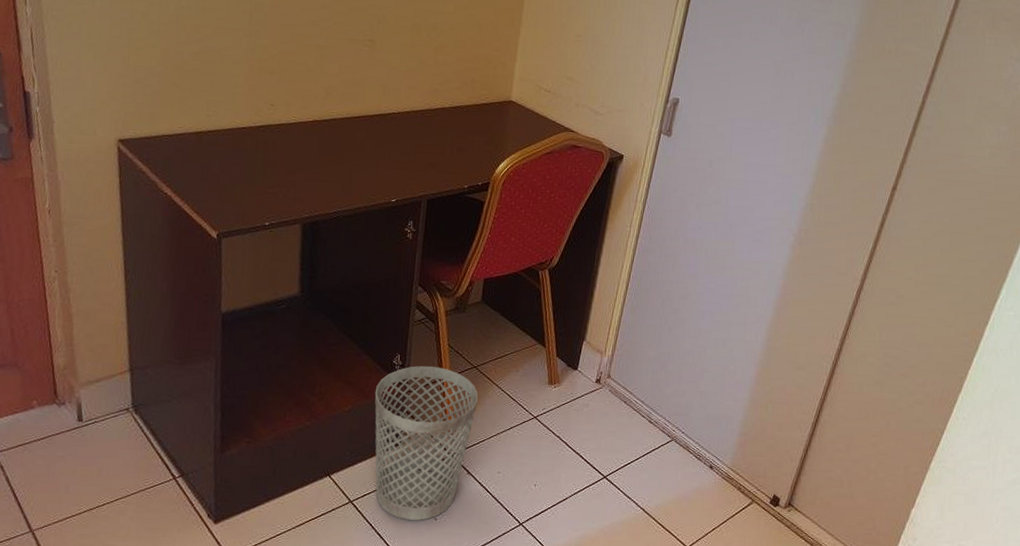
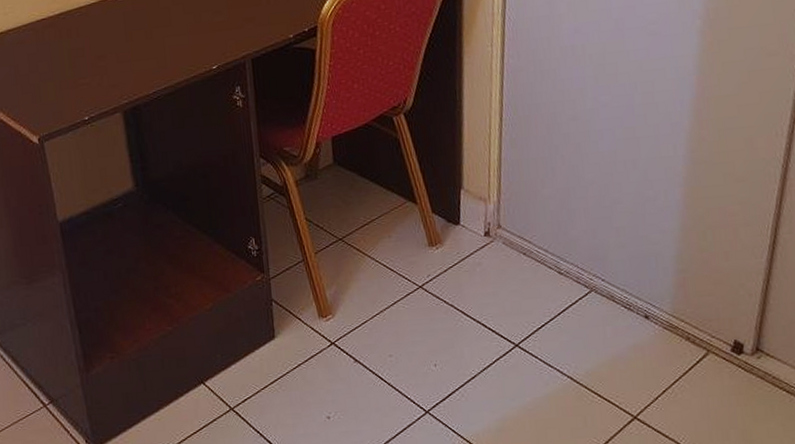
wastebasket: present [374,365,478,520] -> none [234,245,351,422]

